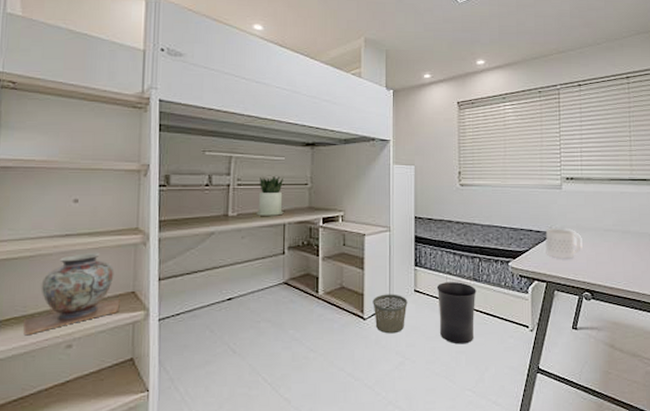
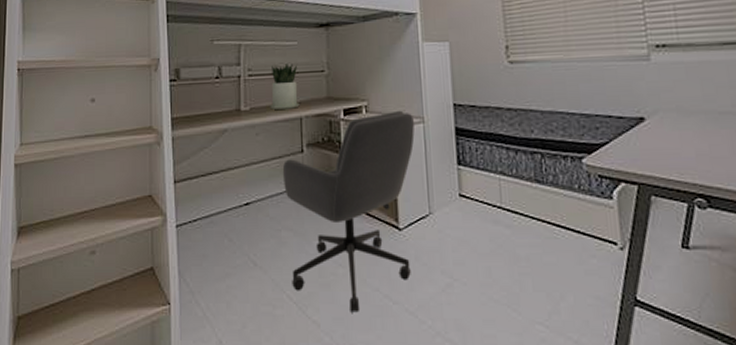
decorative vase: present [23,253,120,336] -> none [51,154,138,240]
office chair: none [264,220,382,390] -> present [282,110,415,313]
basket: present [373,294,408,334] -> none [408,199,452,248]
waste bin: present [436,282,477,345] -> none [487,184,541,264]
mug: present [545,228,580,259] -> none [630,113,685,153]

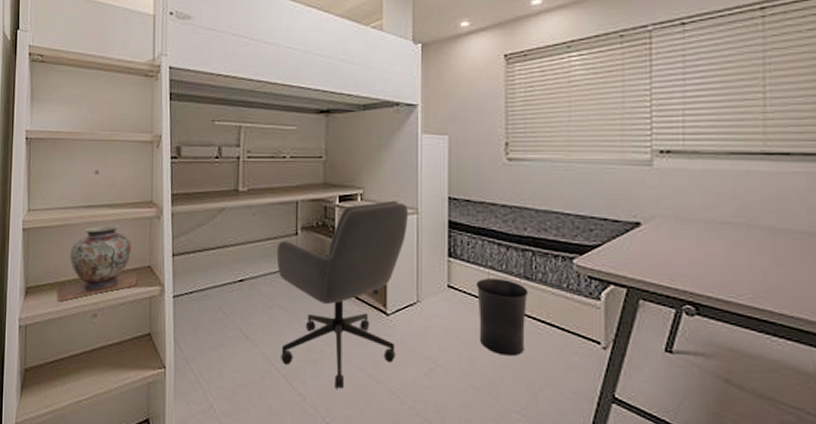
decorative vase: none [51,154,138,240] -> present [56,225,138,302]
planter: present [270,63,300,111] -> none [267,148,296,193]
waste bin: none [487,184,541,264] -> present [475,278,528,356]

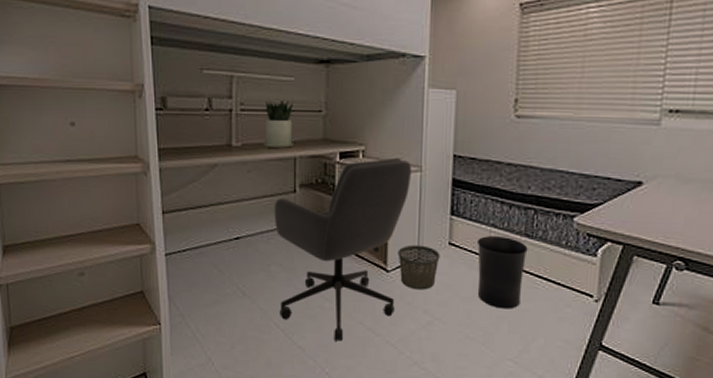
decorative vase: present [56,225,138,302] -> none [36,181,126,260]
planter: none [267,148,296,193] -> present [263,100,294,149]
basket: none [397,287,440,335] -> present [398,245,440,290]

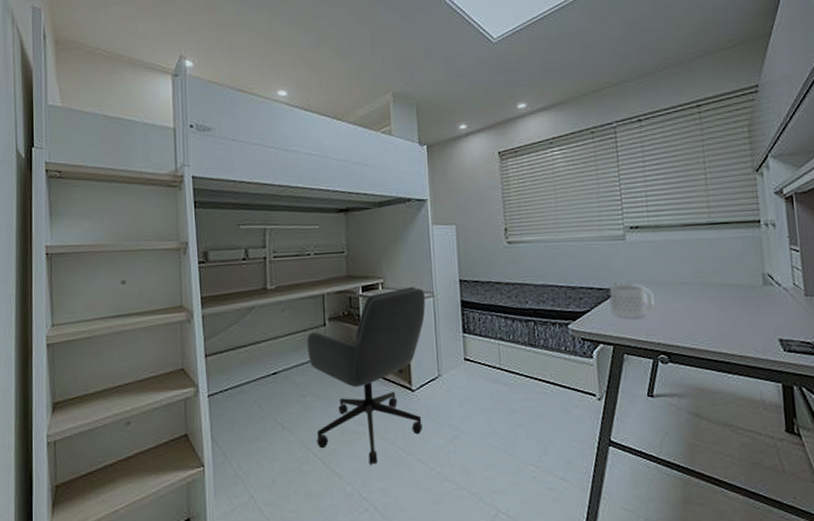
planter: present [263,100,294,149] -> none [294,246,322,289]
basket: present [398,245,440,290] -> none [420,363,458,406]
waste bin: present [476,236,528,309] -> none [488,348,534,416]
mug: none [627,177,679,217] -> present [608,284,652,319]

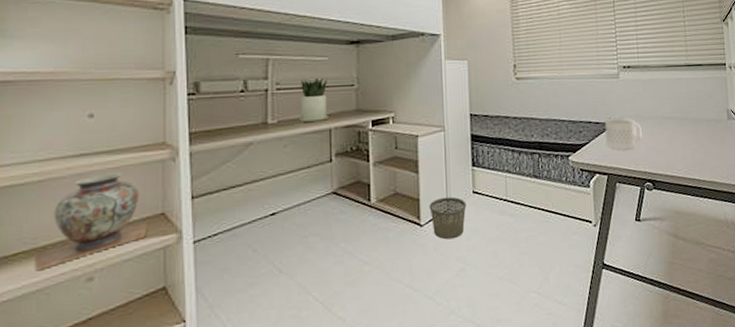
decorative vase: none [85,332,171,414] -> present [33,173,148,271]
planter: none [294,246,322,289] -> present [299,78,329,123]
office chair: present [306,286,426,465] -> none [310,120,436,305]
basket: none [420,363,458,406] -> present [429,196,467,240]

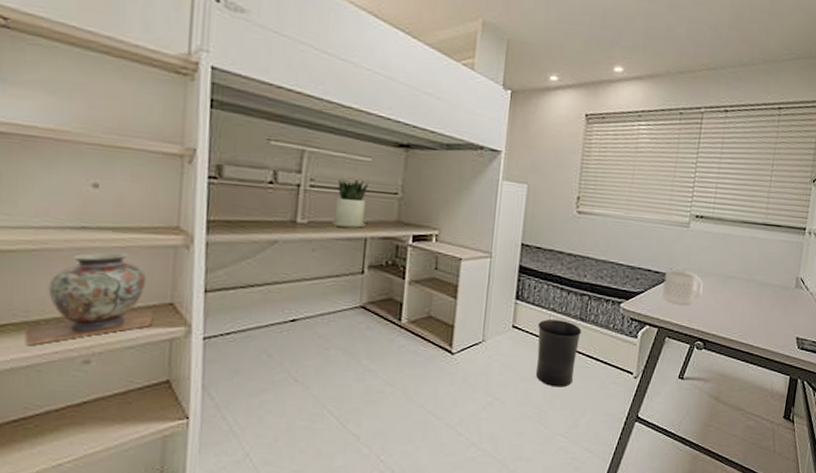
basket: present [429,196,467,240] -> none [463,327,504,372]
waste bin: none [495,180,537,246] -> present [536,319,582,388]

